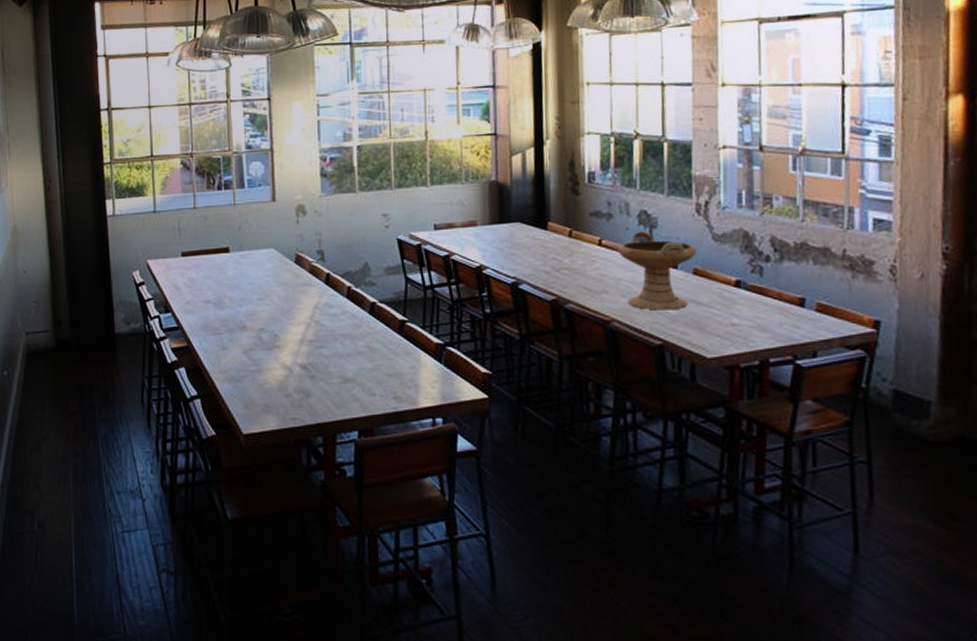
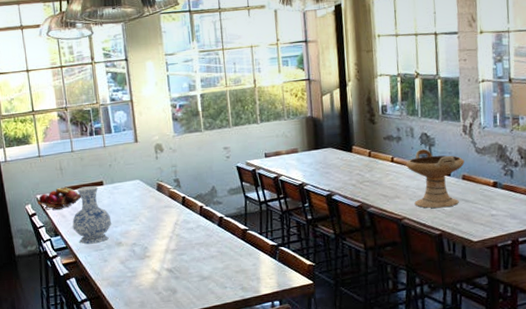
fruit basket: none [147,252,201,279] -> present [37,187,81,210]
vase: none [187,252,236,324] -> present [72,186,112,244]

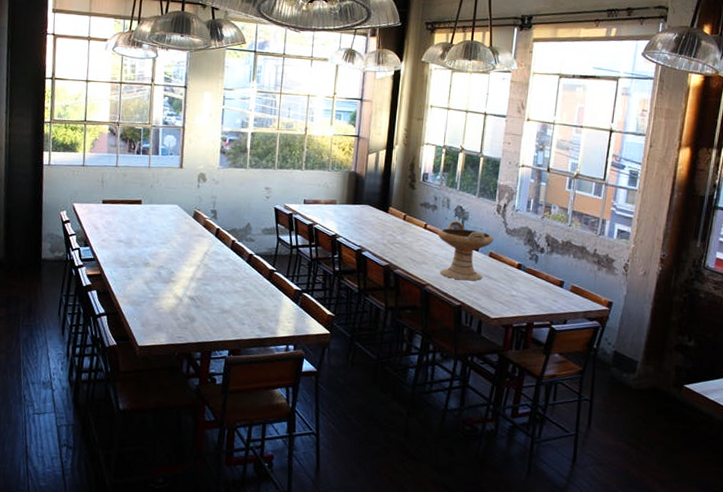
fruit basket: present [37,187,81,210] -> none [73,199,117,221]
vase: present [72,186,112,244] -> none [103,202,143,259]

